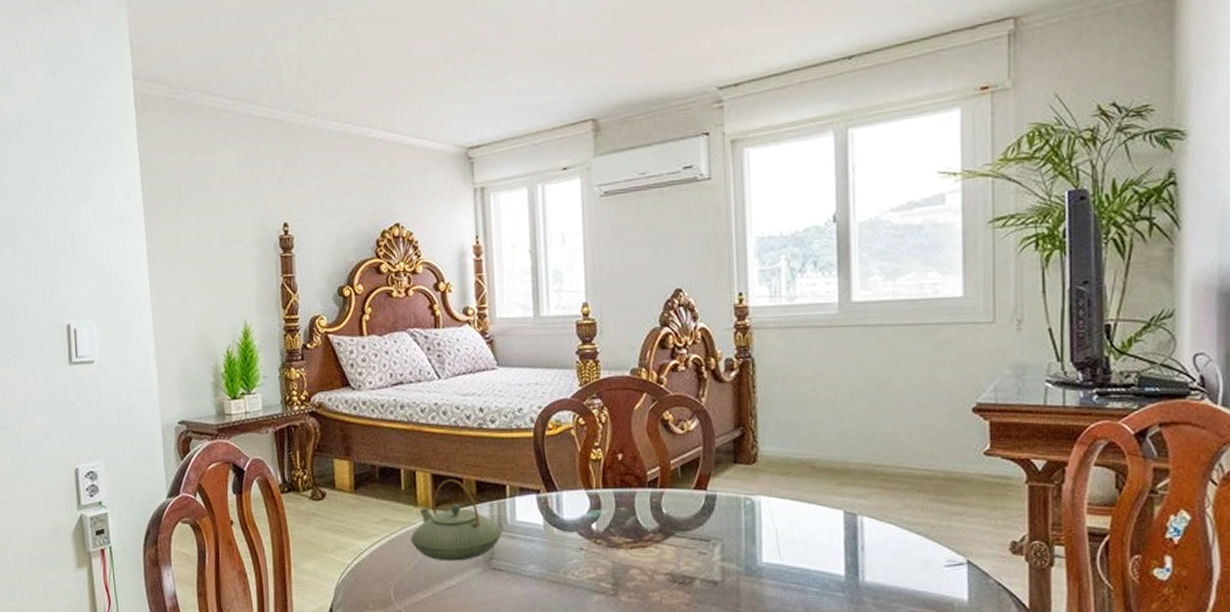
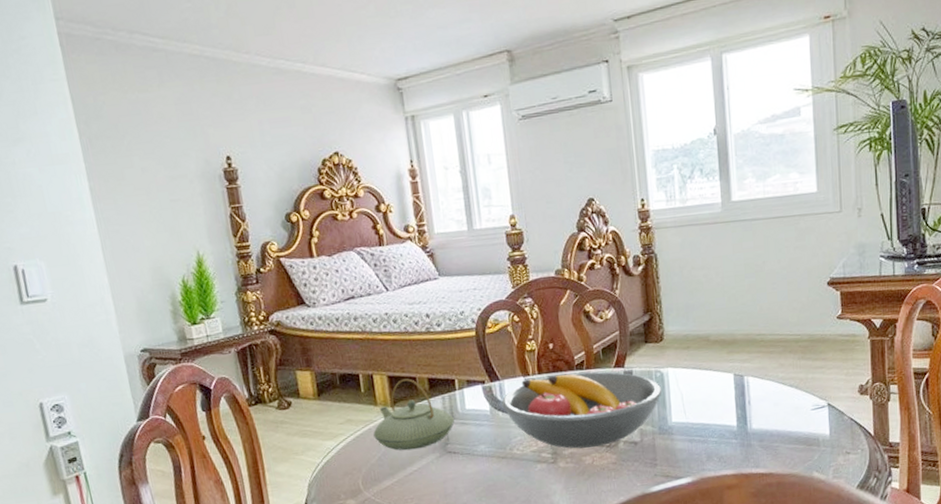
fruit bowl: none [557,491,752,582] -> present [501,371,663,449]

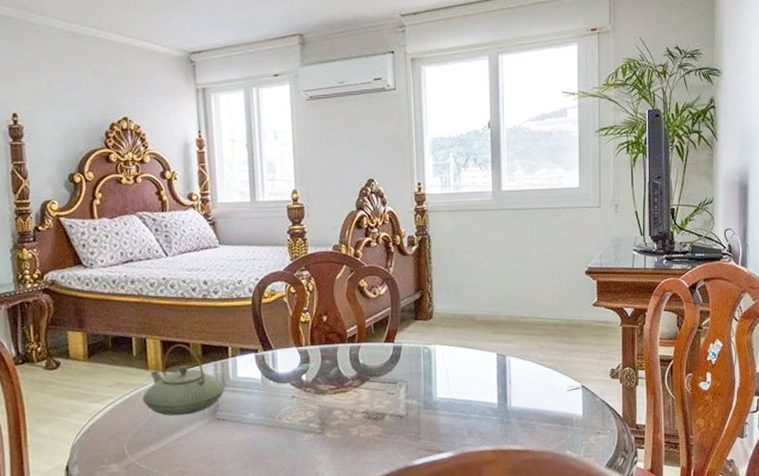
fruit bowl: present [501,371,663,449] -> none [273,345,429,420]

